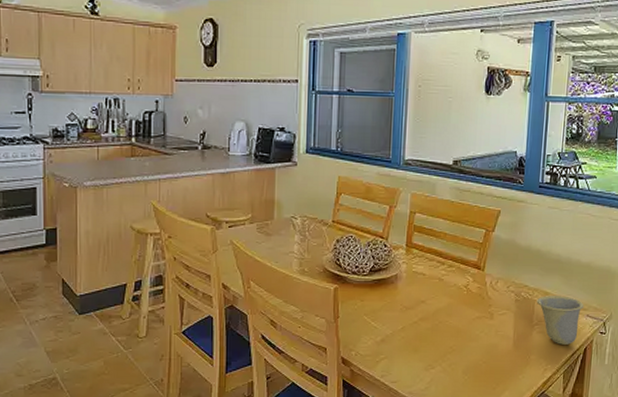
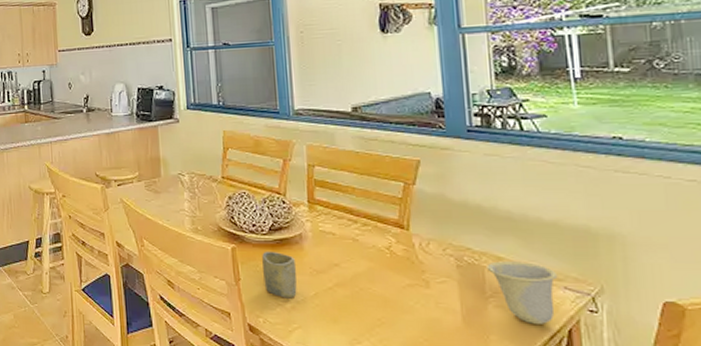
cup: none [360,291,390,333] -> present [262,252,297,299]

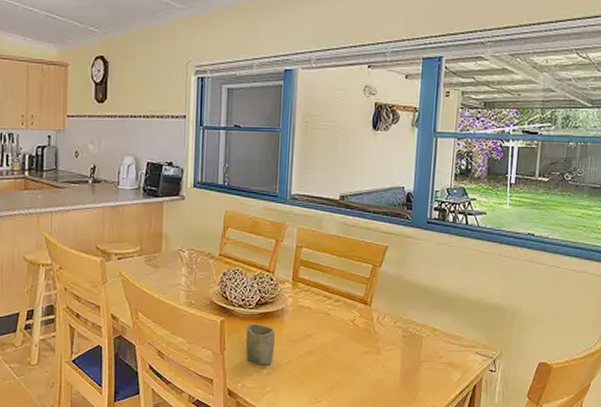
cup: present [487,261,558,324] -> none [424,332,473,382]

